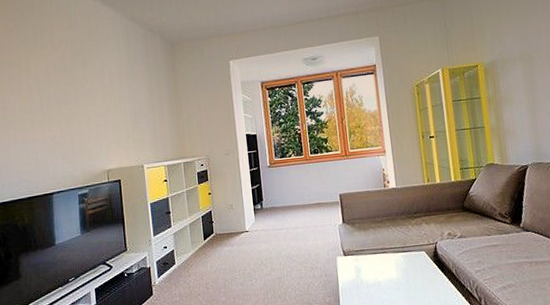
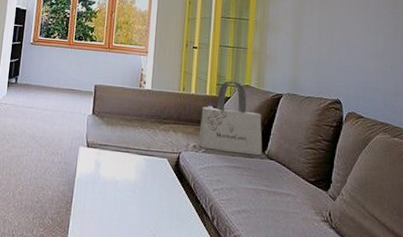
tote bag: none [449,162,517,234] -> present [198,80,263,156]

